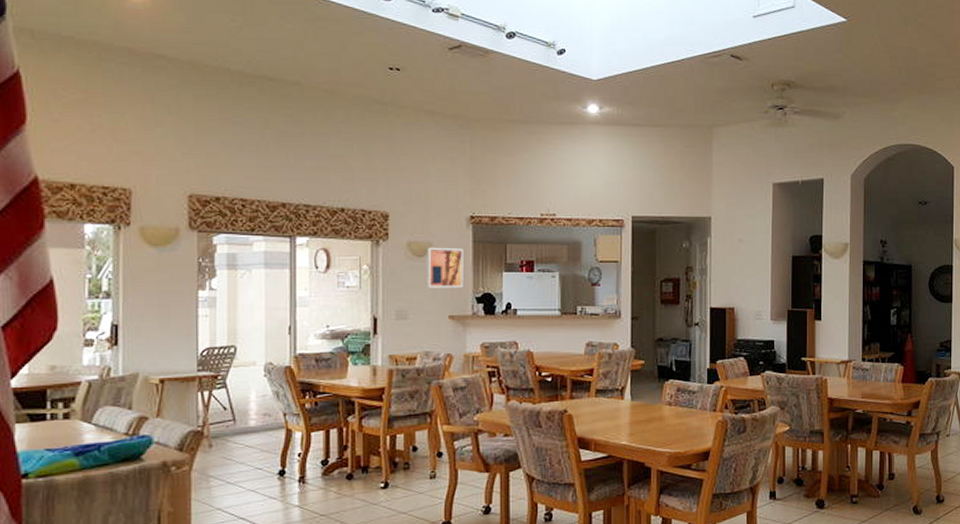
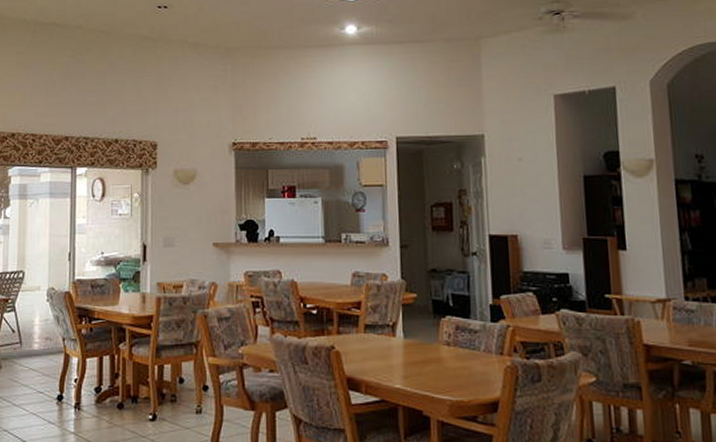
wall art: present [426,247,464,288] -> none [191,174,227,215]

